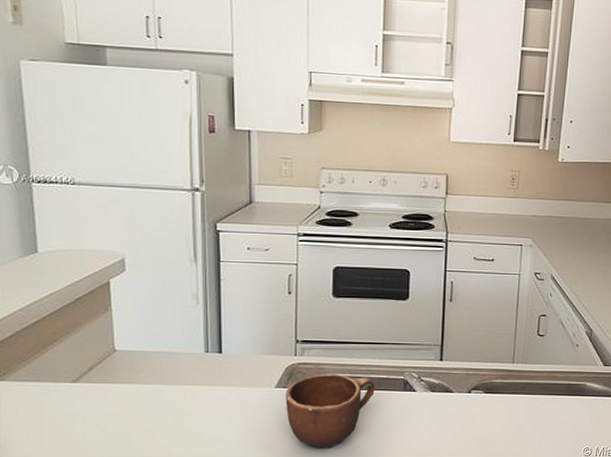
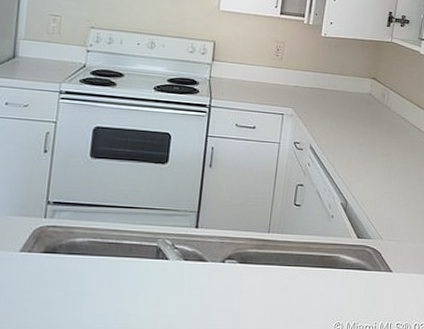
mug: present [285,374,375,448] -> none [29,238,126,320]

